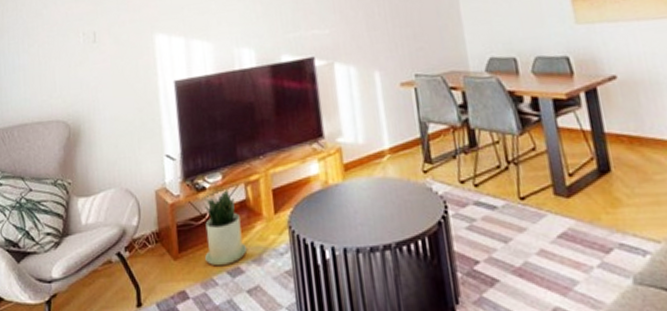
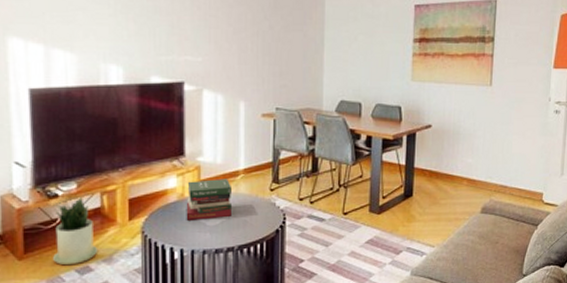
books: none [330,161,383,212] -> present [186,179,233,220]

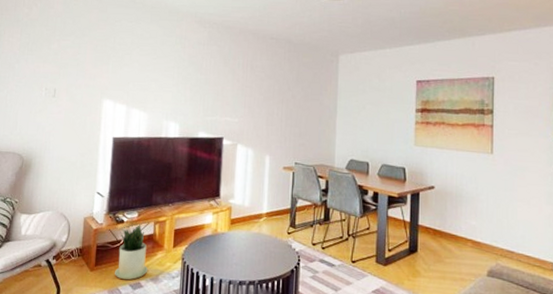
books: present [186,179,233,220] -> none [217,219,256,254]

